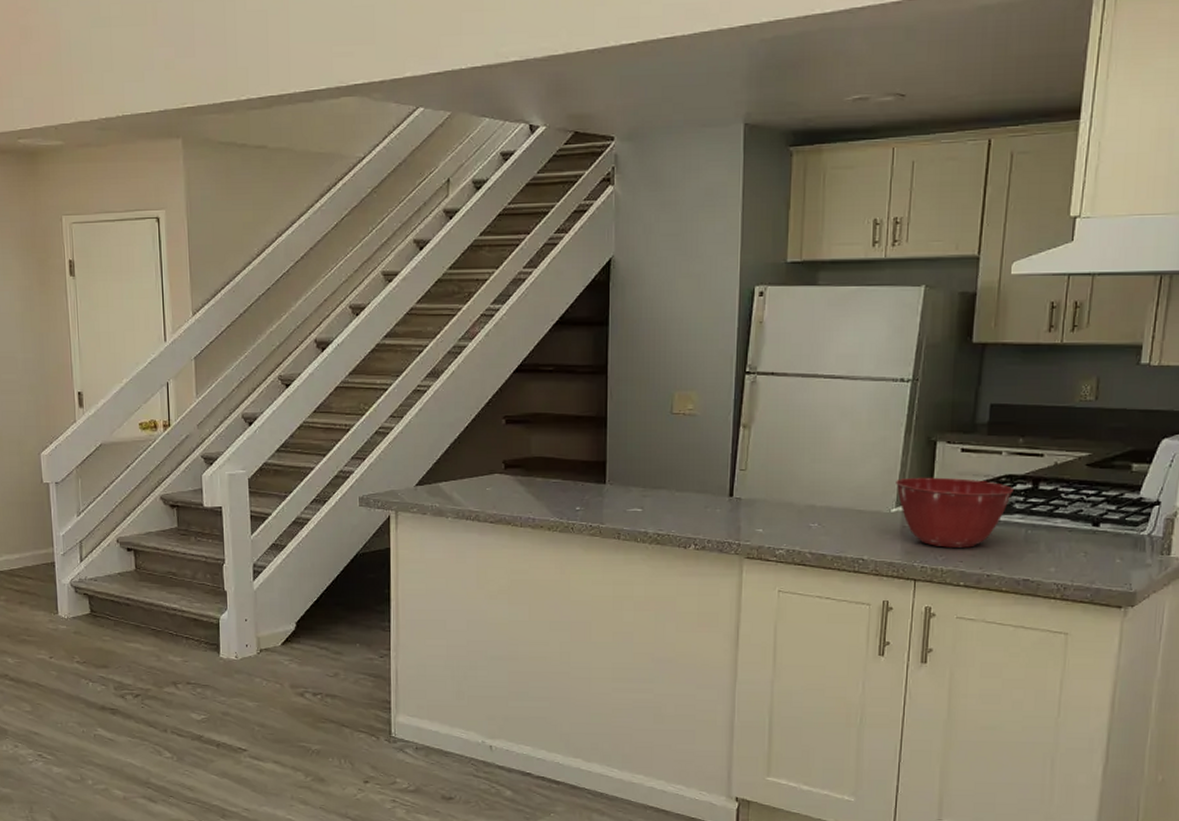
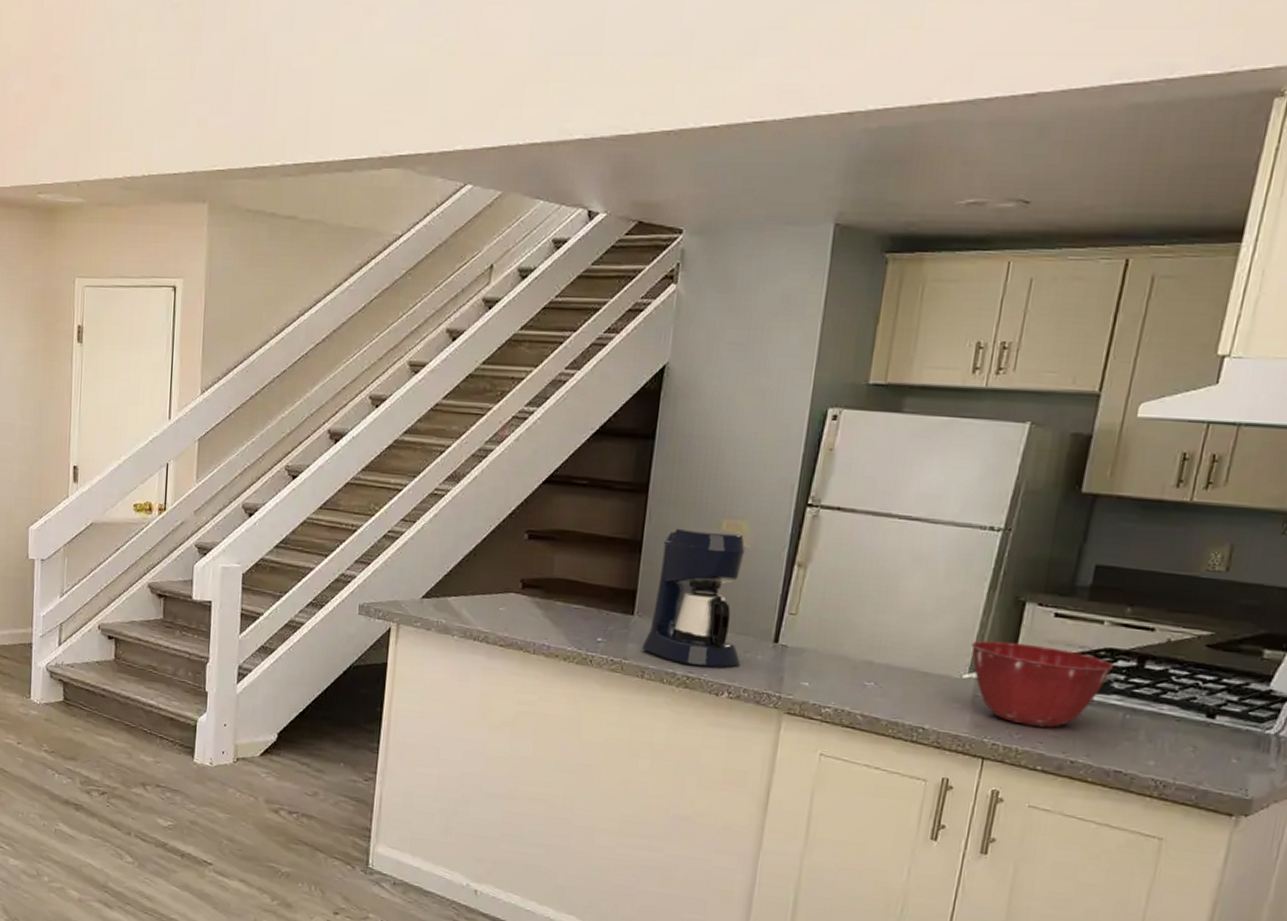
coffee maker: none [616,401,702,524] -> present [642,527,746,668]

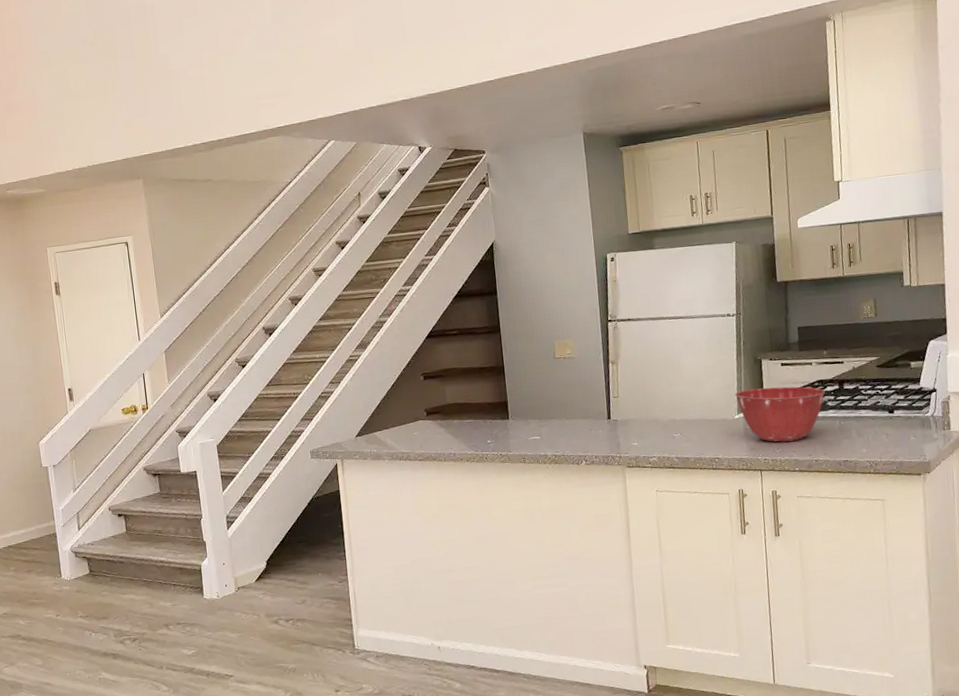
coffee maker: present [642,527,746,668] -> none [518,347,589,447]

